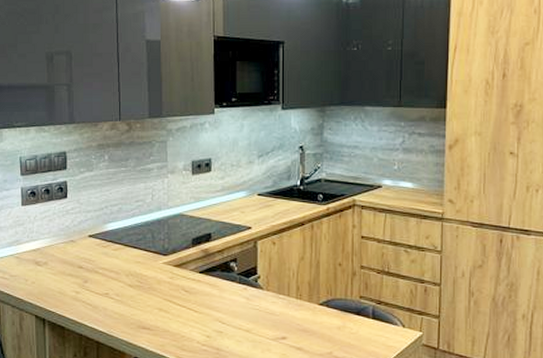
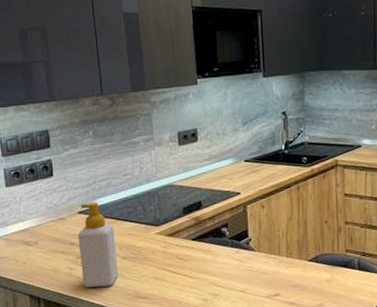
soap bottle: none [86,227,123,314] -> present [77,203,118,288]

